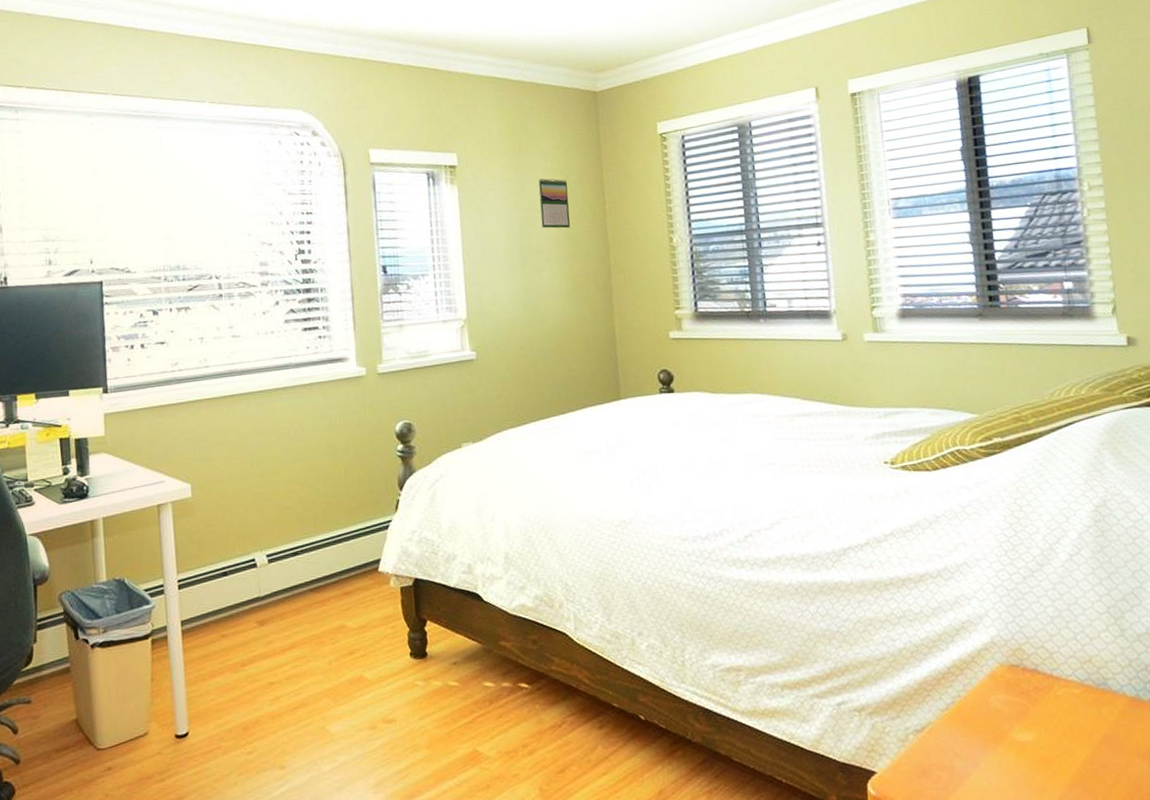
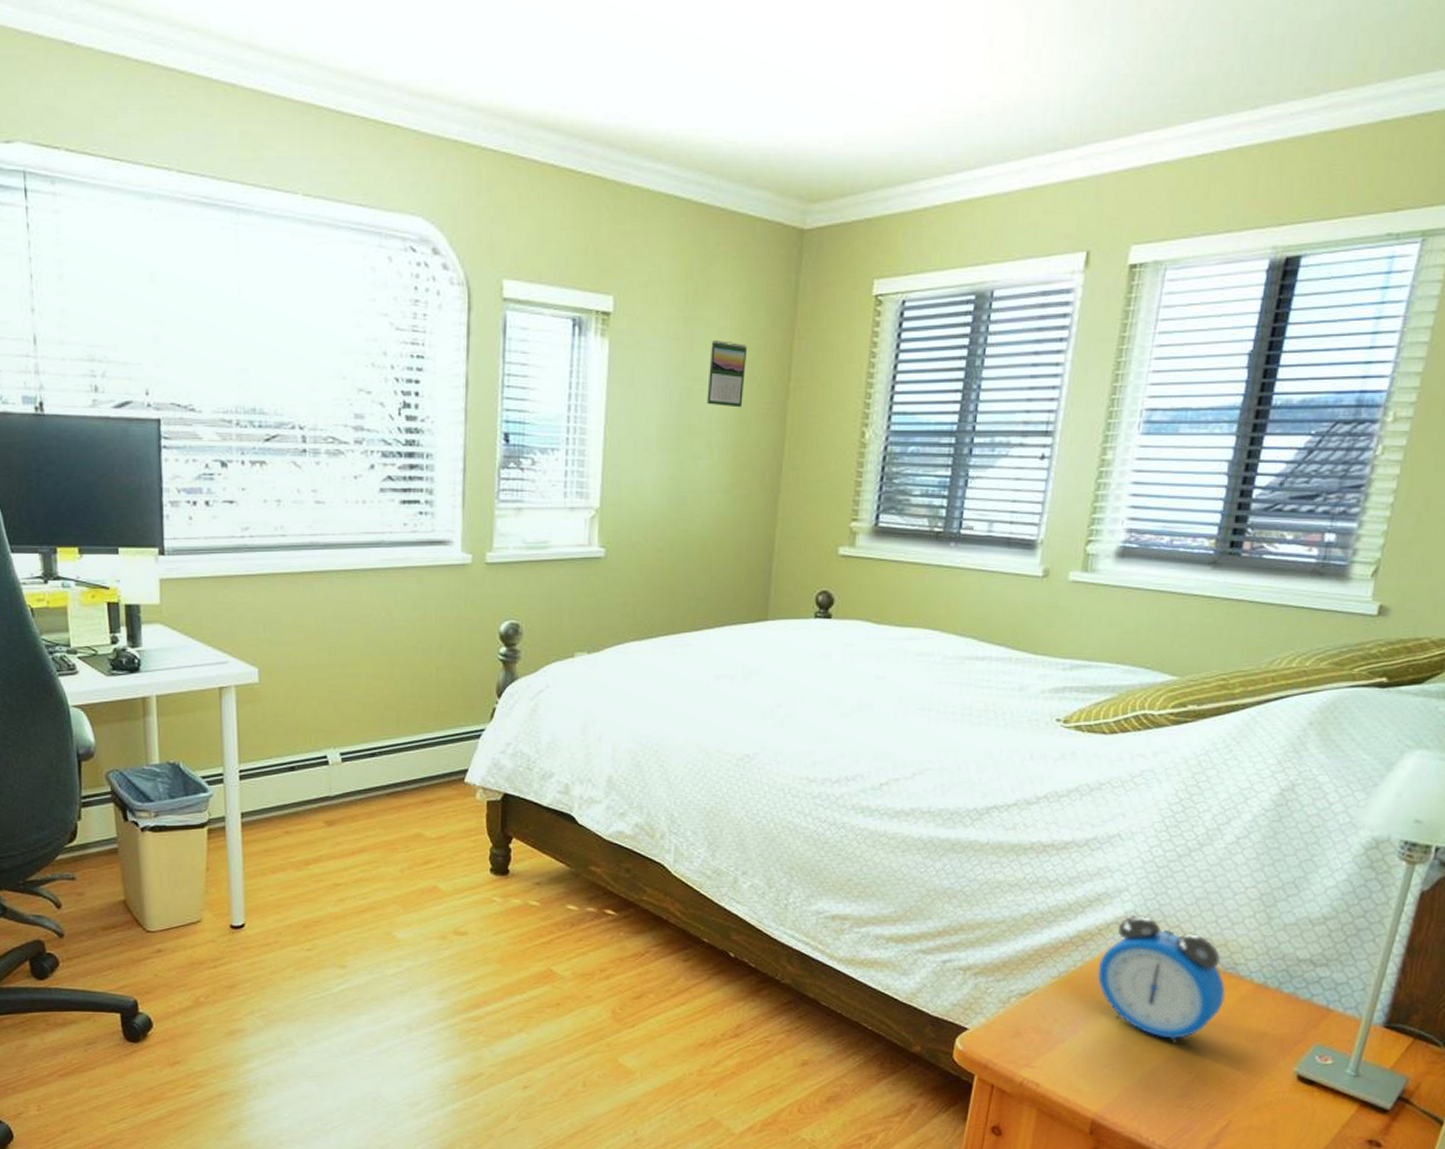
alarm clock: none [979,639,1106,769] -> present [1097,914,1225,1045]

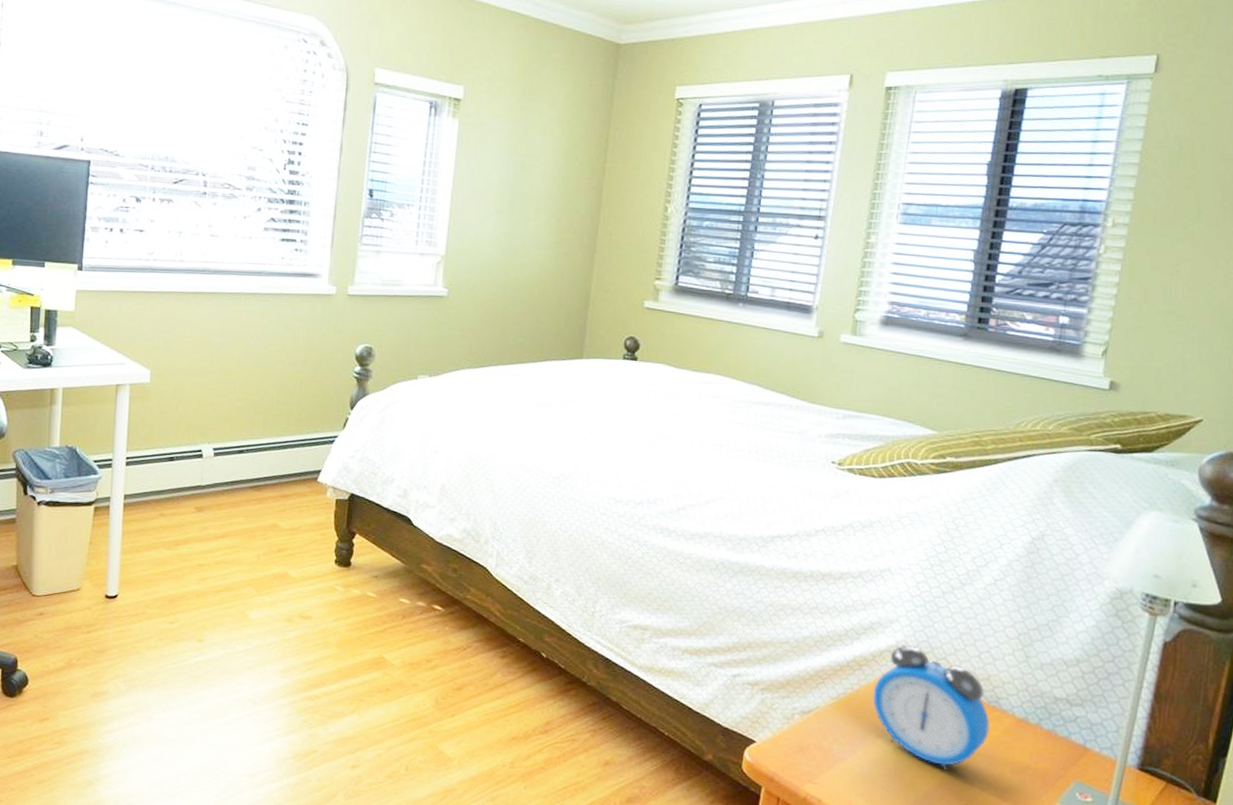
calendar: present [707,340,748,408] -> none [537,126,572,181]

